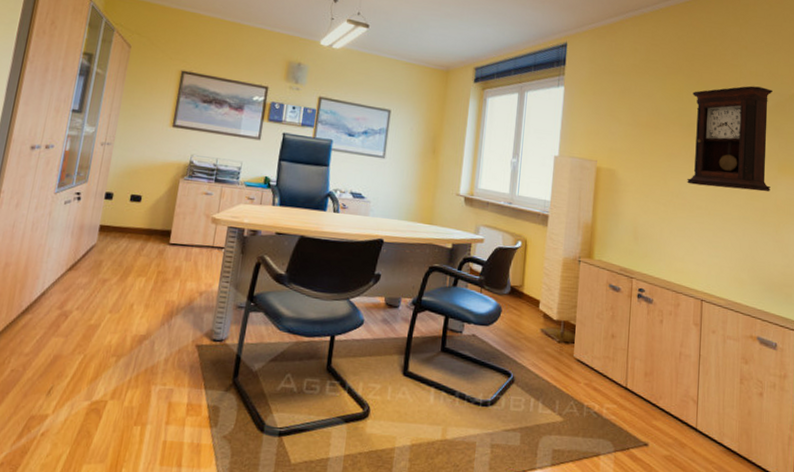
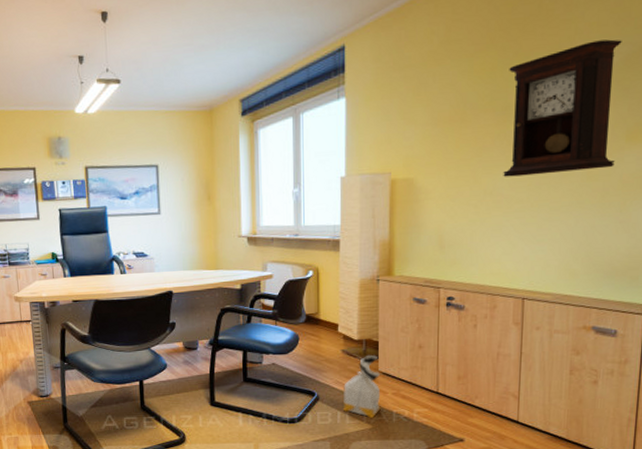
bag: none [536,338,575,409] -> present [342,354,381,418]

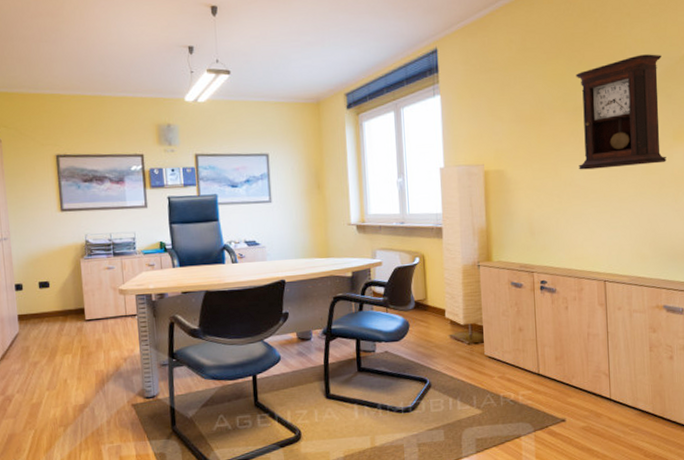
bag: present [342,354,381,418] -> none [453,339,489,403]

